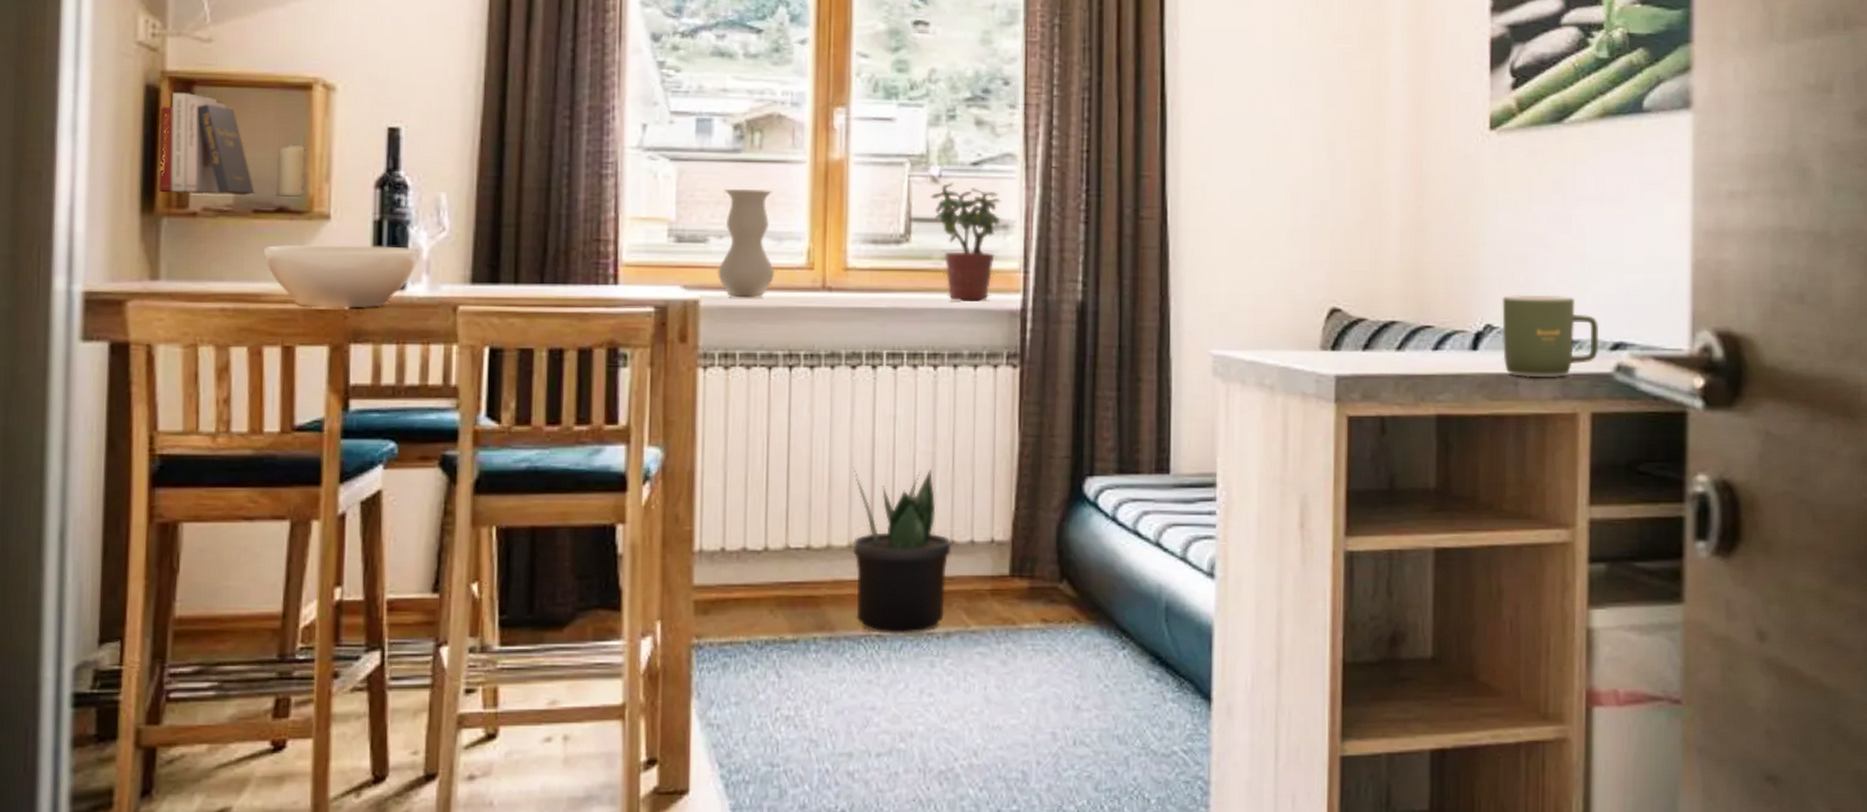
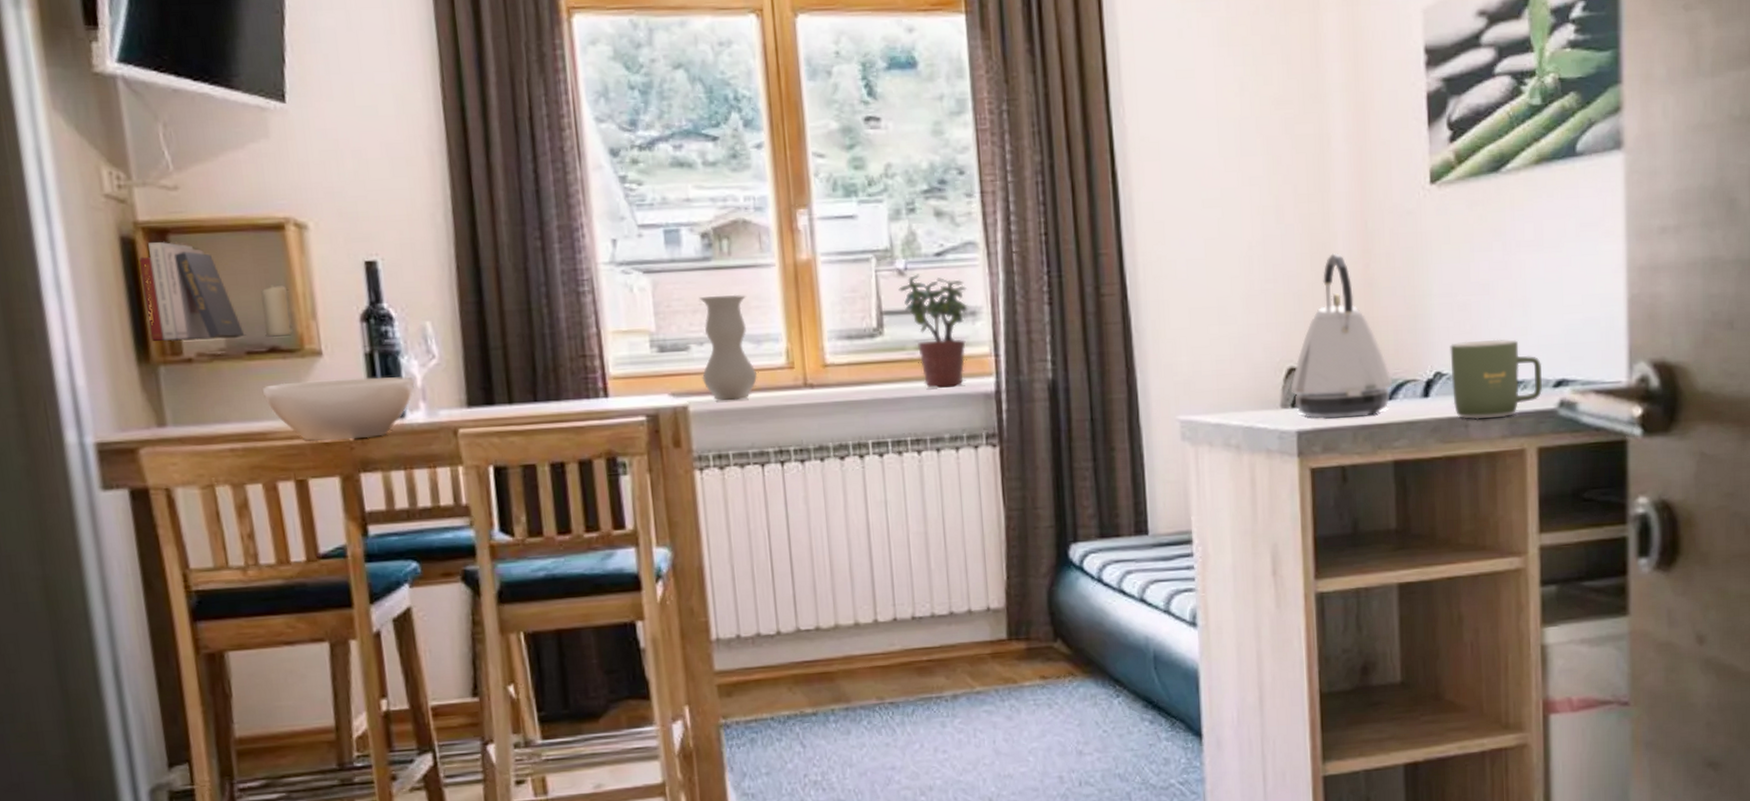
planter: present [852,468,951,632] -> none [852,548,951,699]
kettle: none [1331,192,1439,365] -> present [1290,252,1392,419]

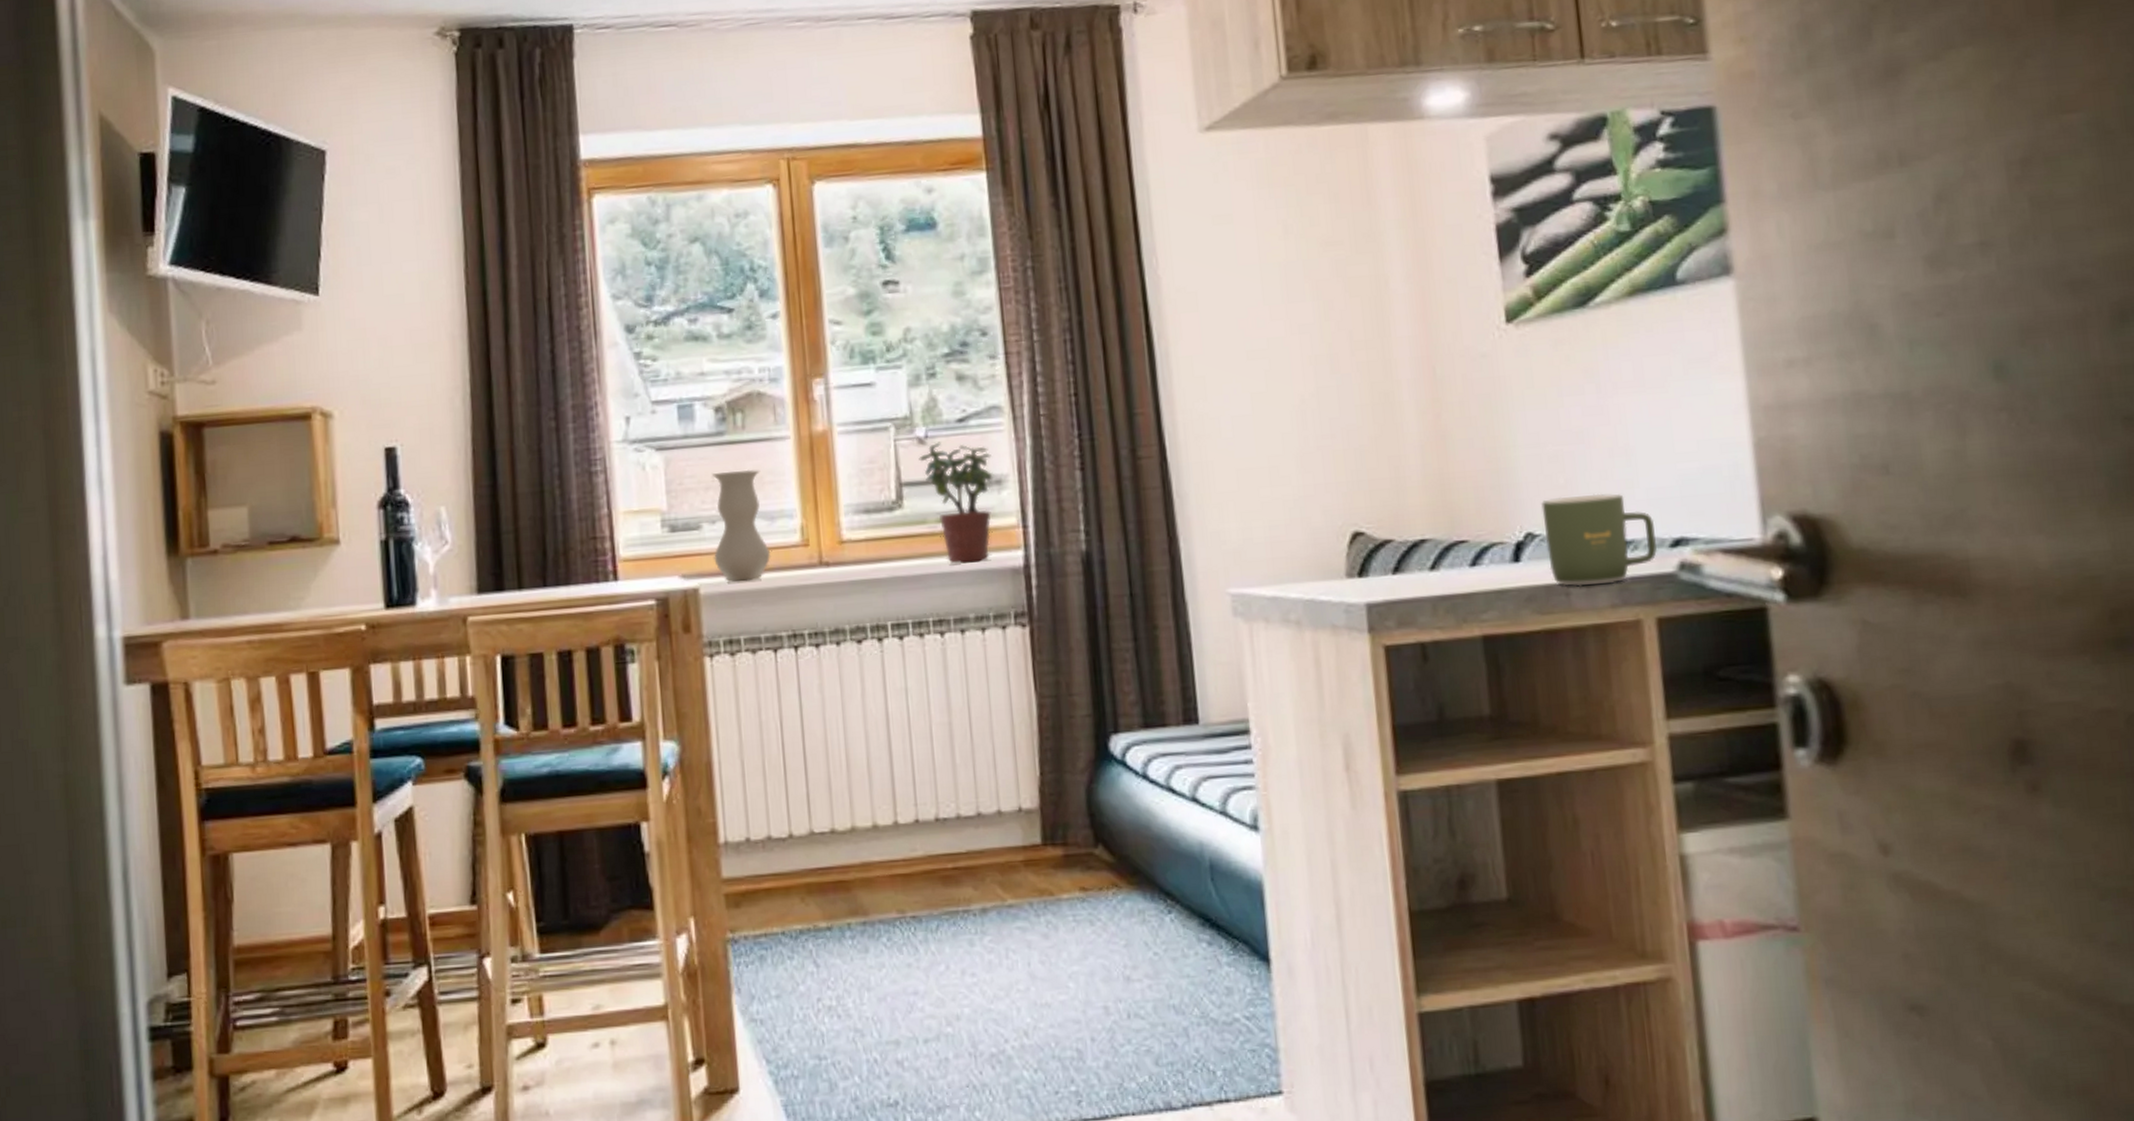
books: present [139,242,244,342] -> none [175,435,267,534]
candle: present [261,285,292,337] -> none [285,474,312,527]
bowl: present [262,376,415,442] -> none [281,563,427,633]
kettle: present [1290,252,1392,419] -> none [1356,402,1475,589]

